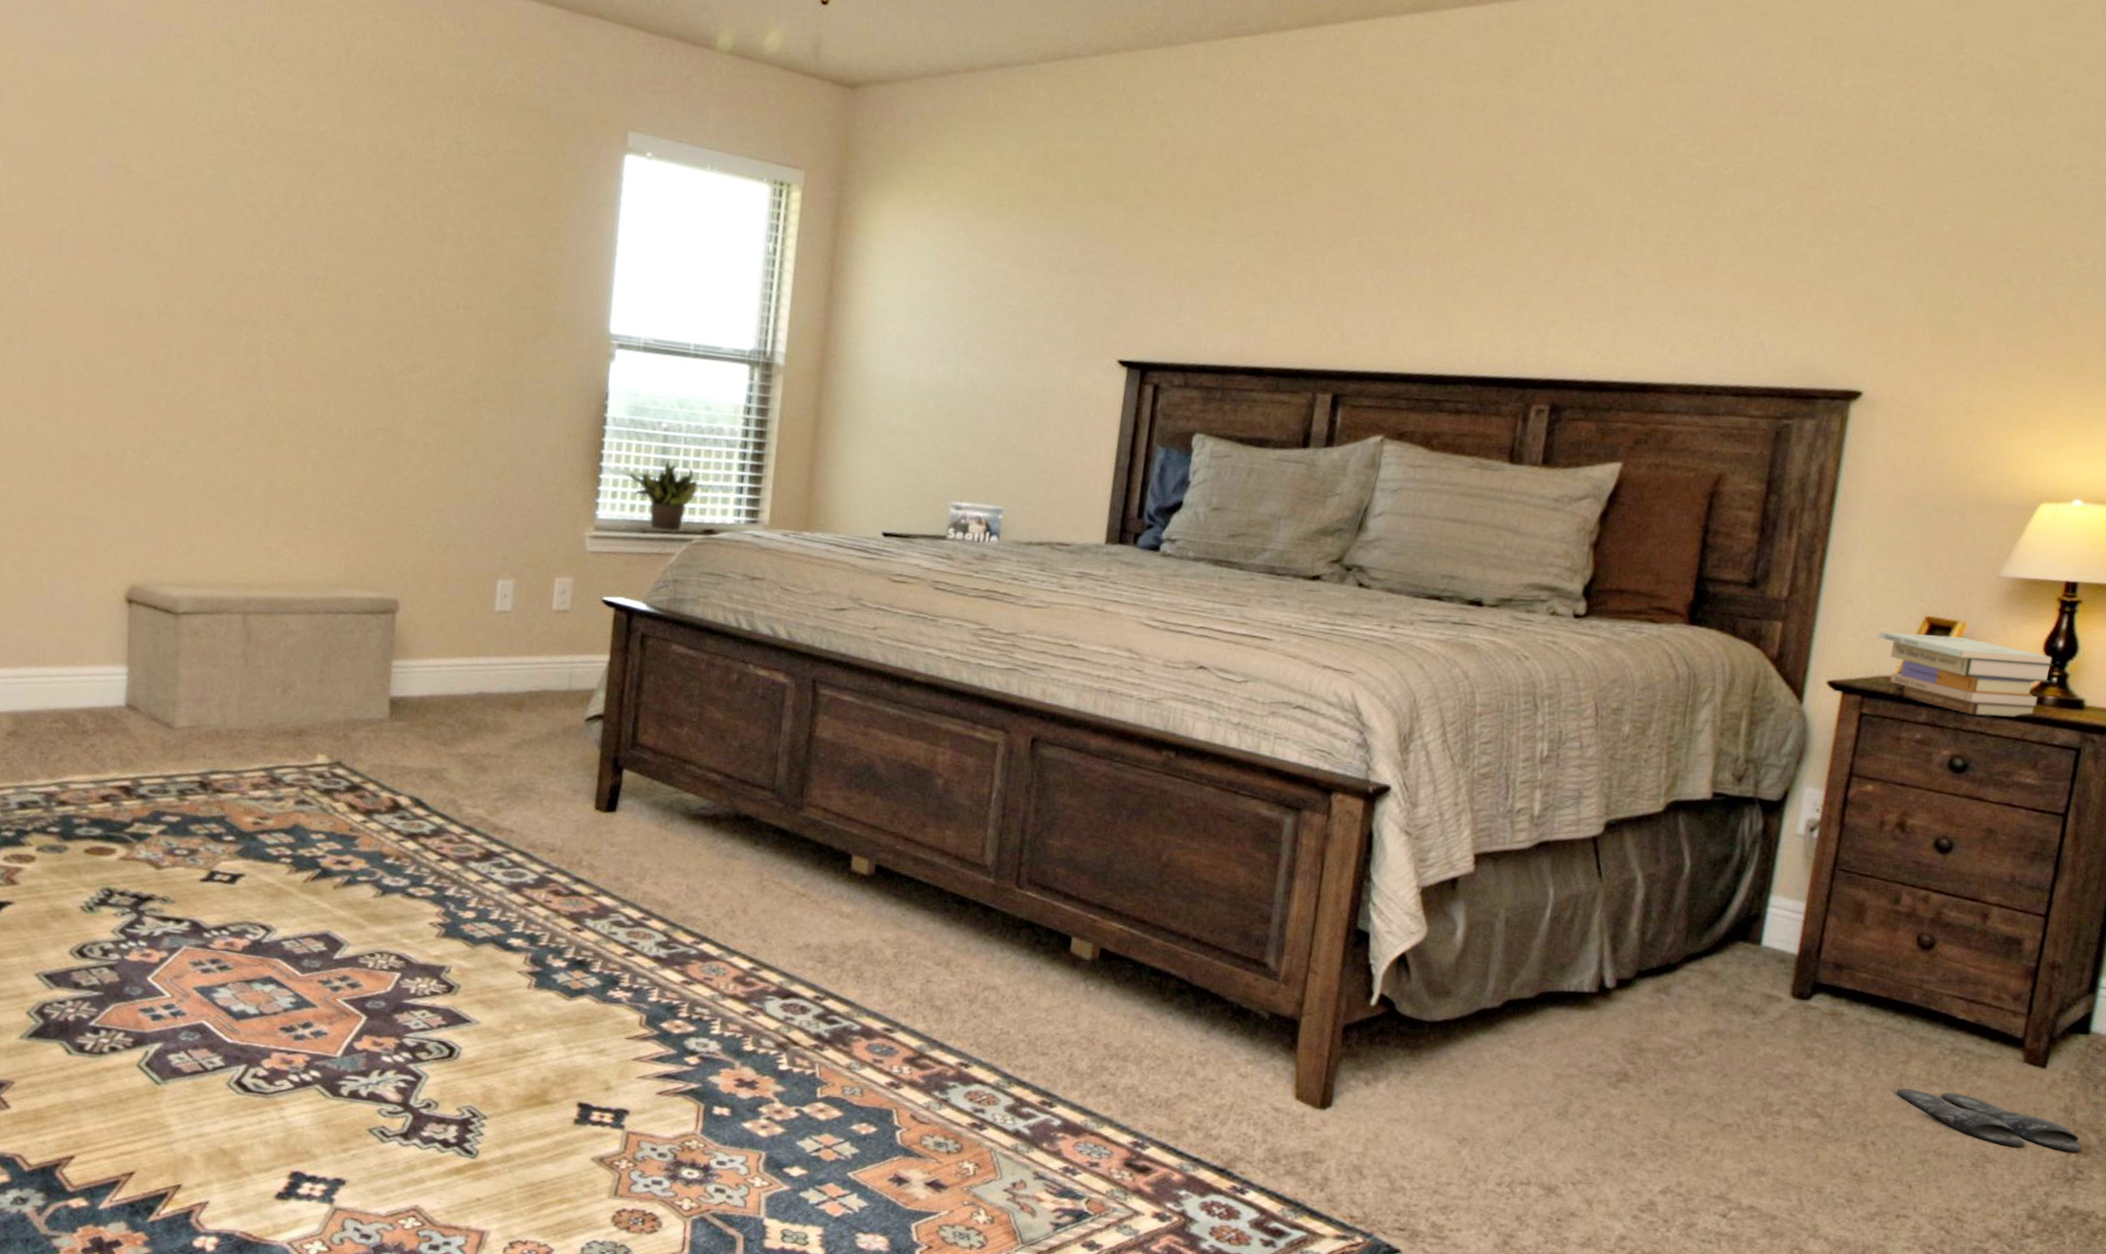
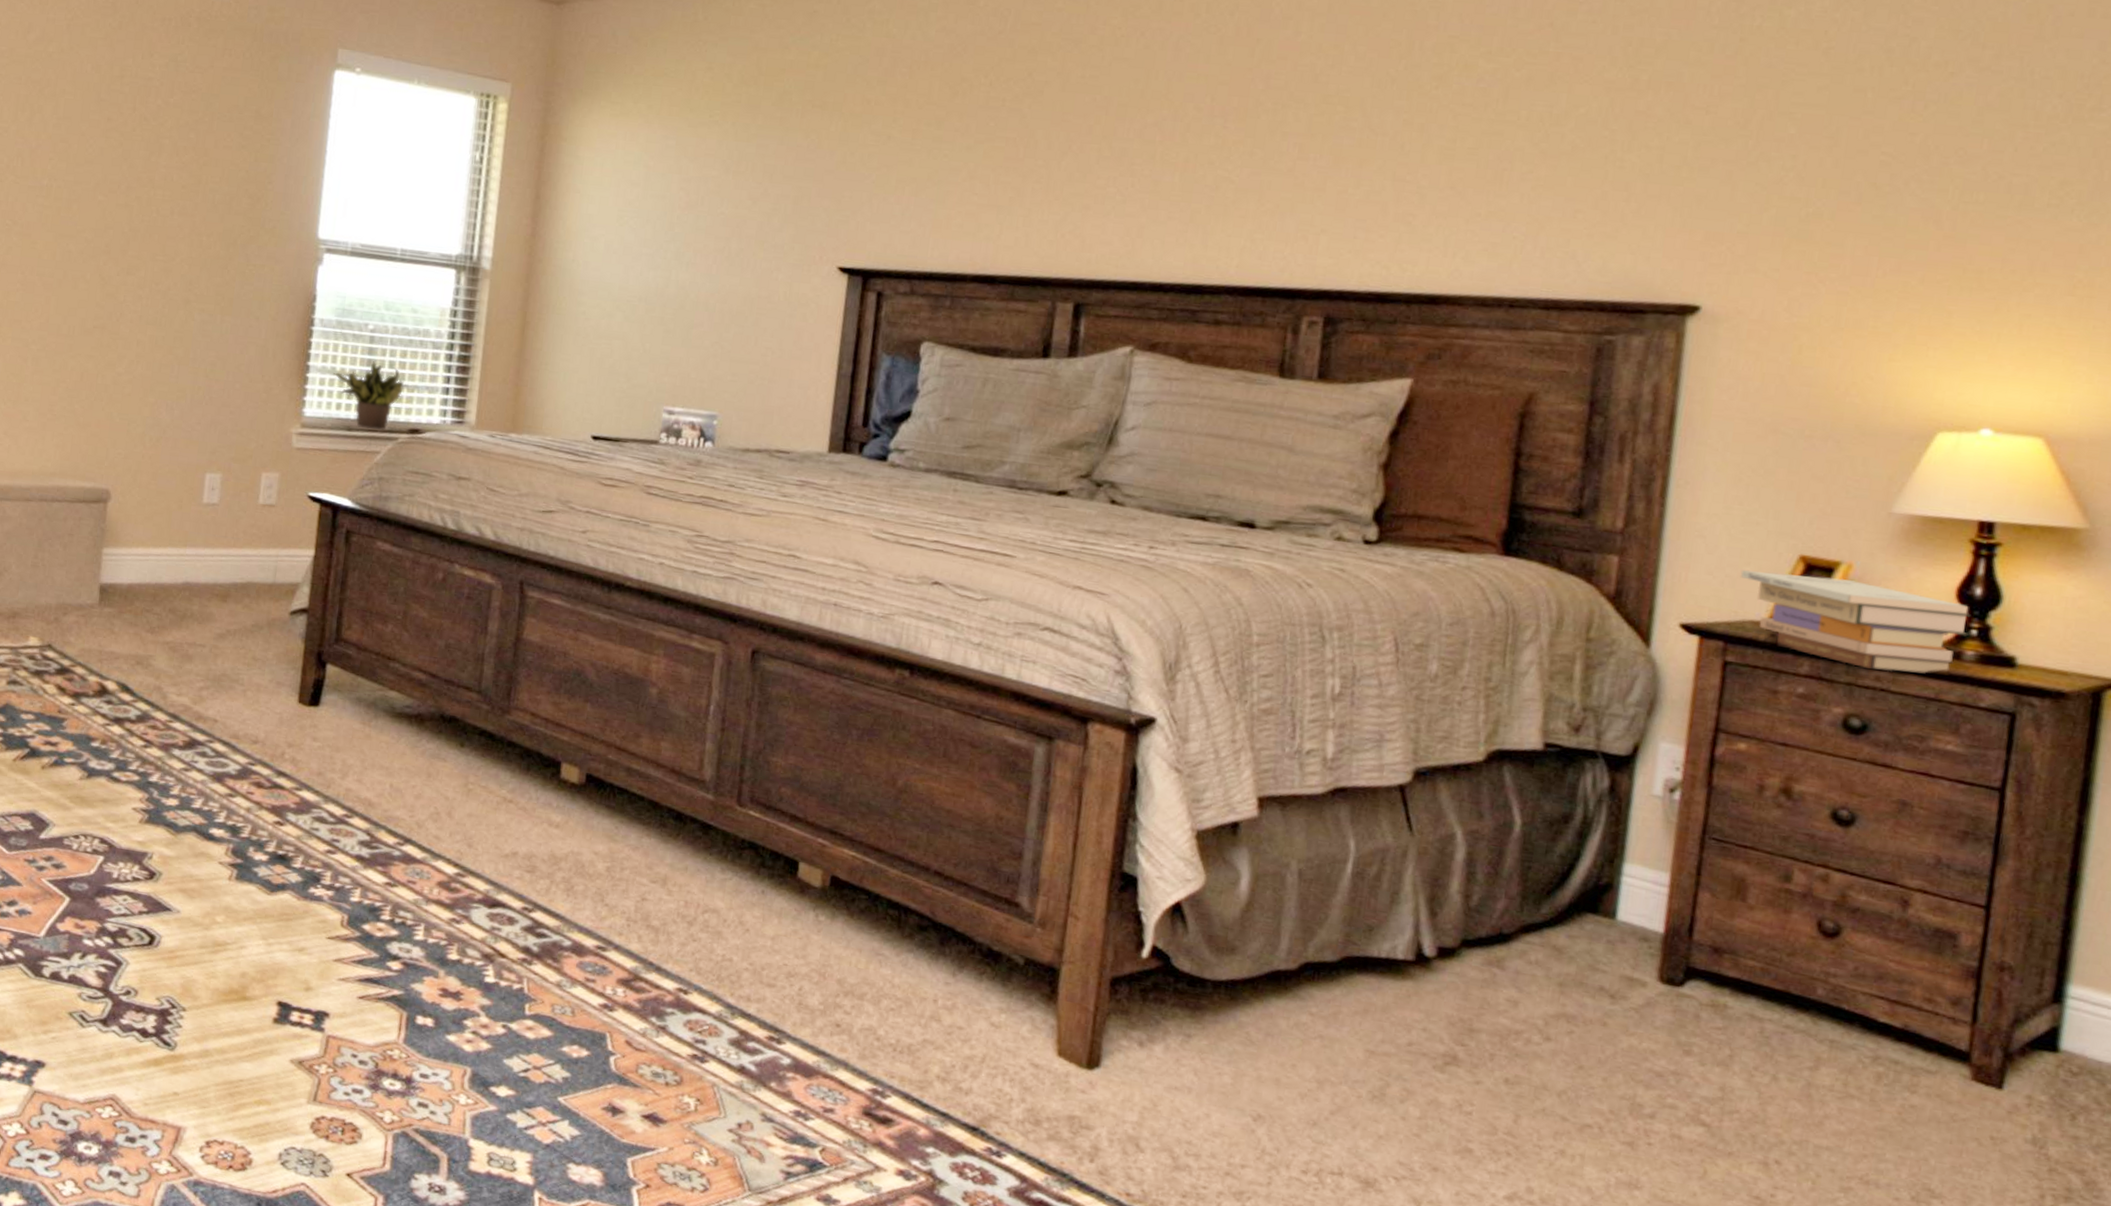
slippers: present [1896,1088,2081,1153] -> none [1803,1099,2059,1195]

